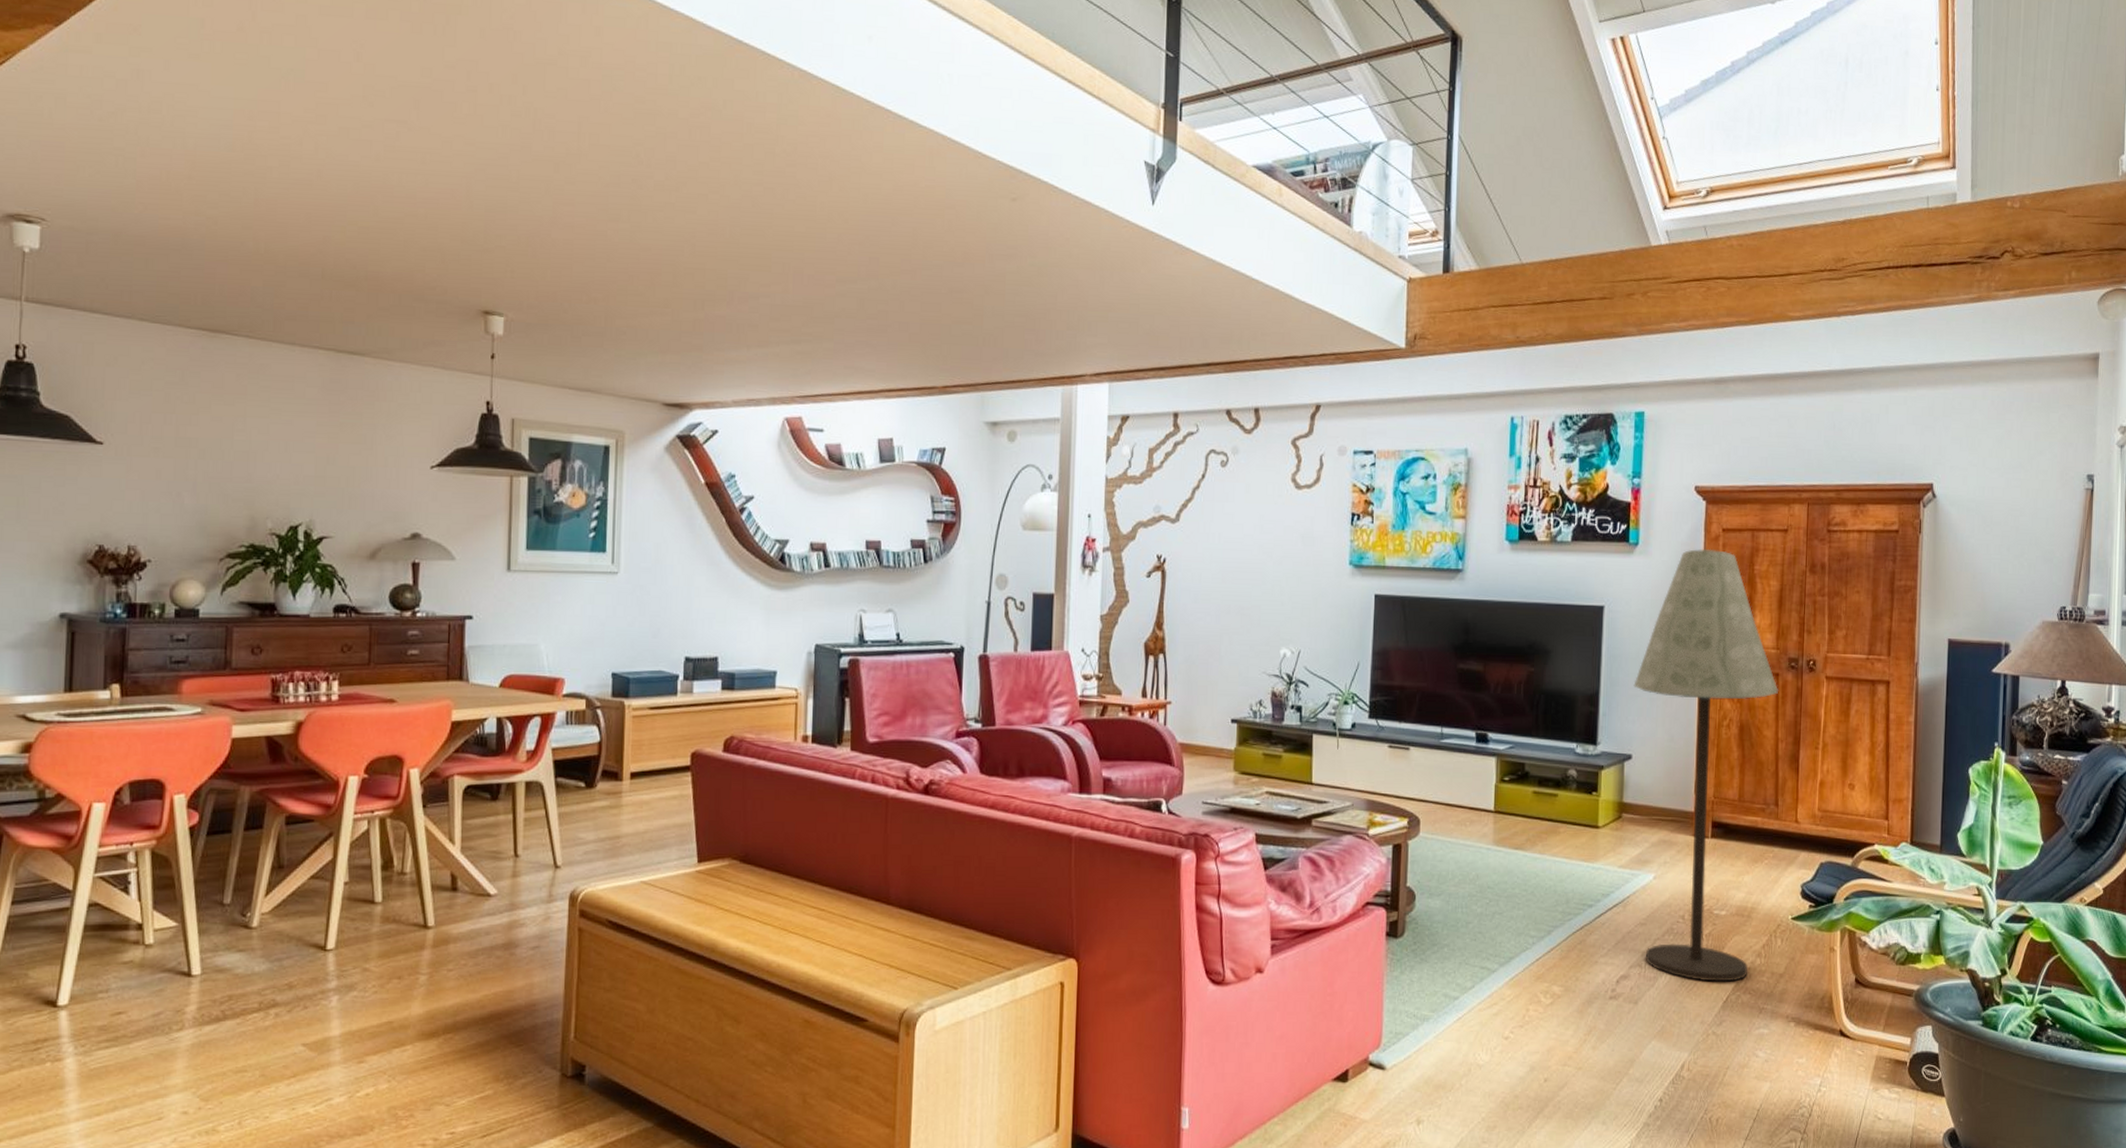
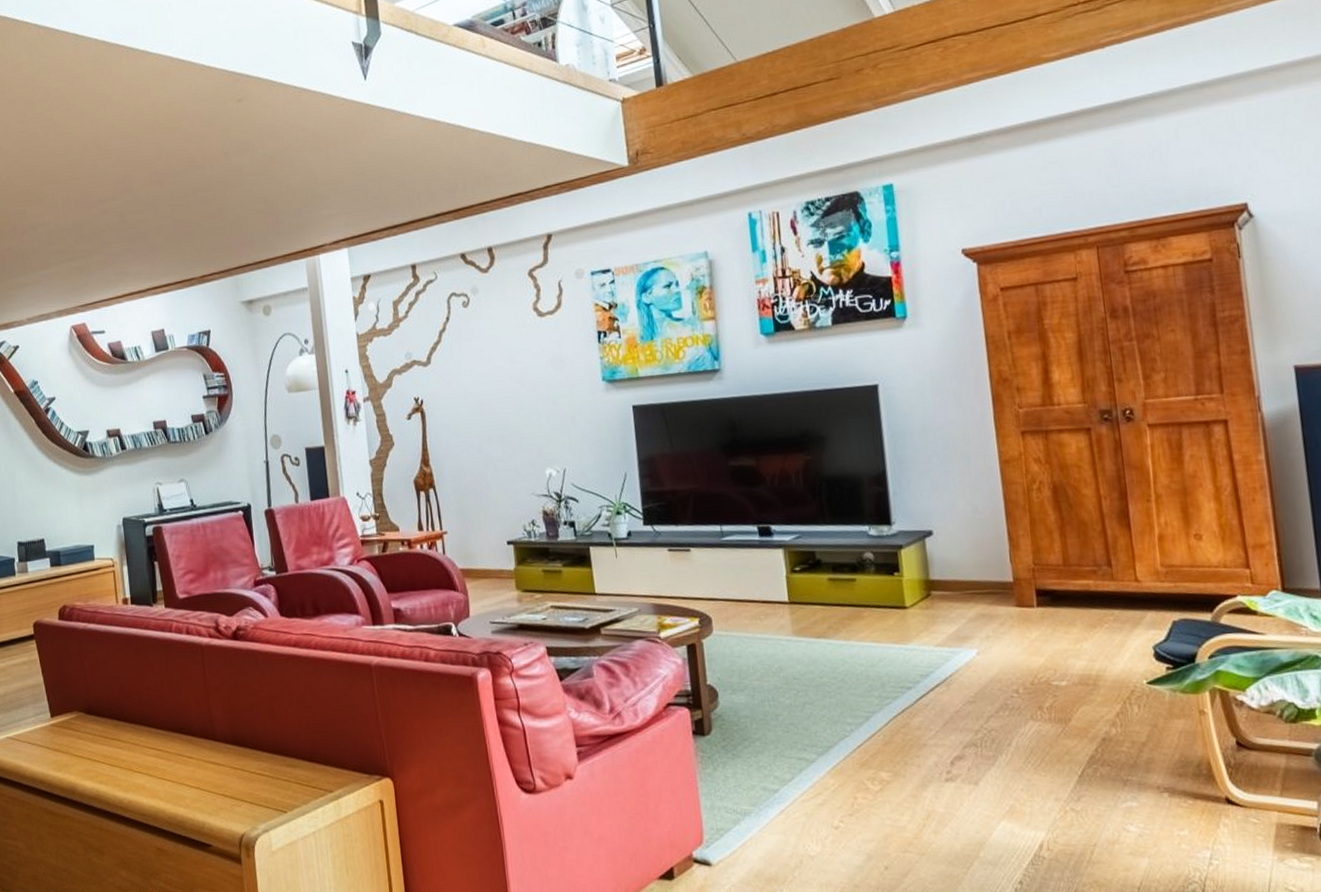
floor lamp: present [1633,548,1779,982] -> none [923,310,1103,757]

